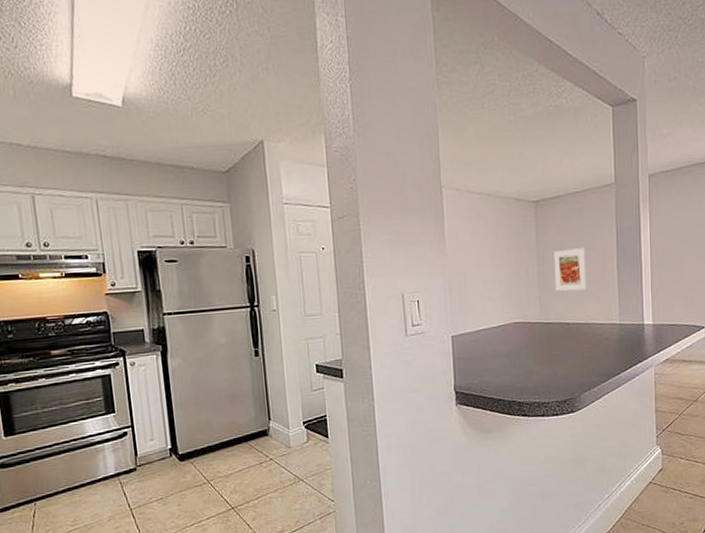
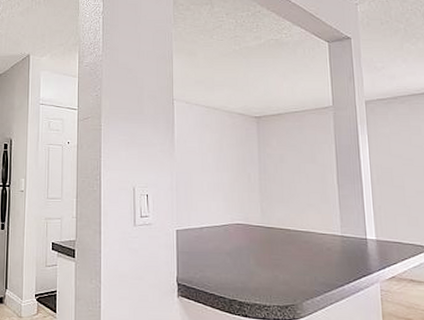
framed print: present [553,248,587,292] -> none [274,161,307,200]

